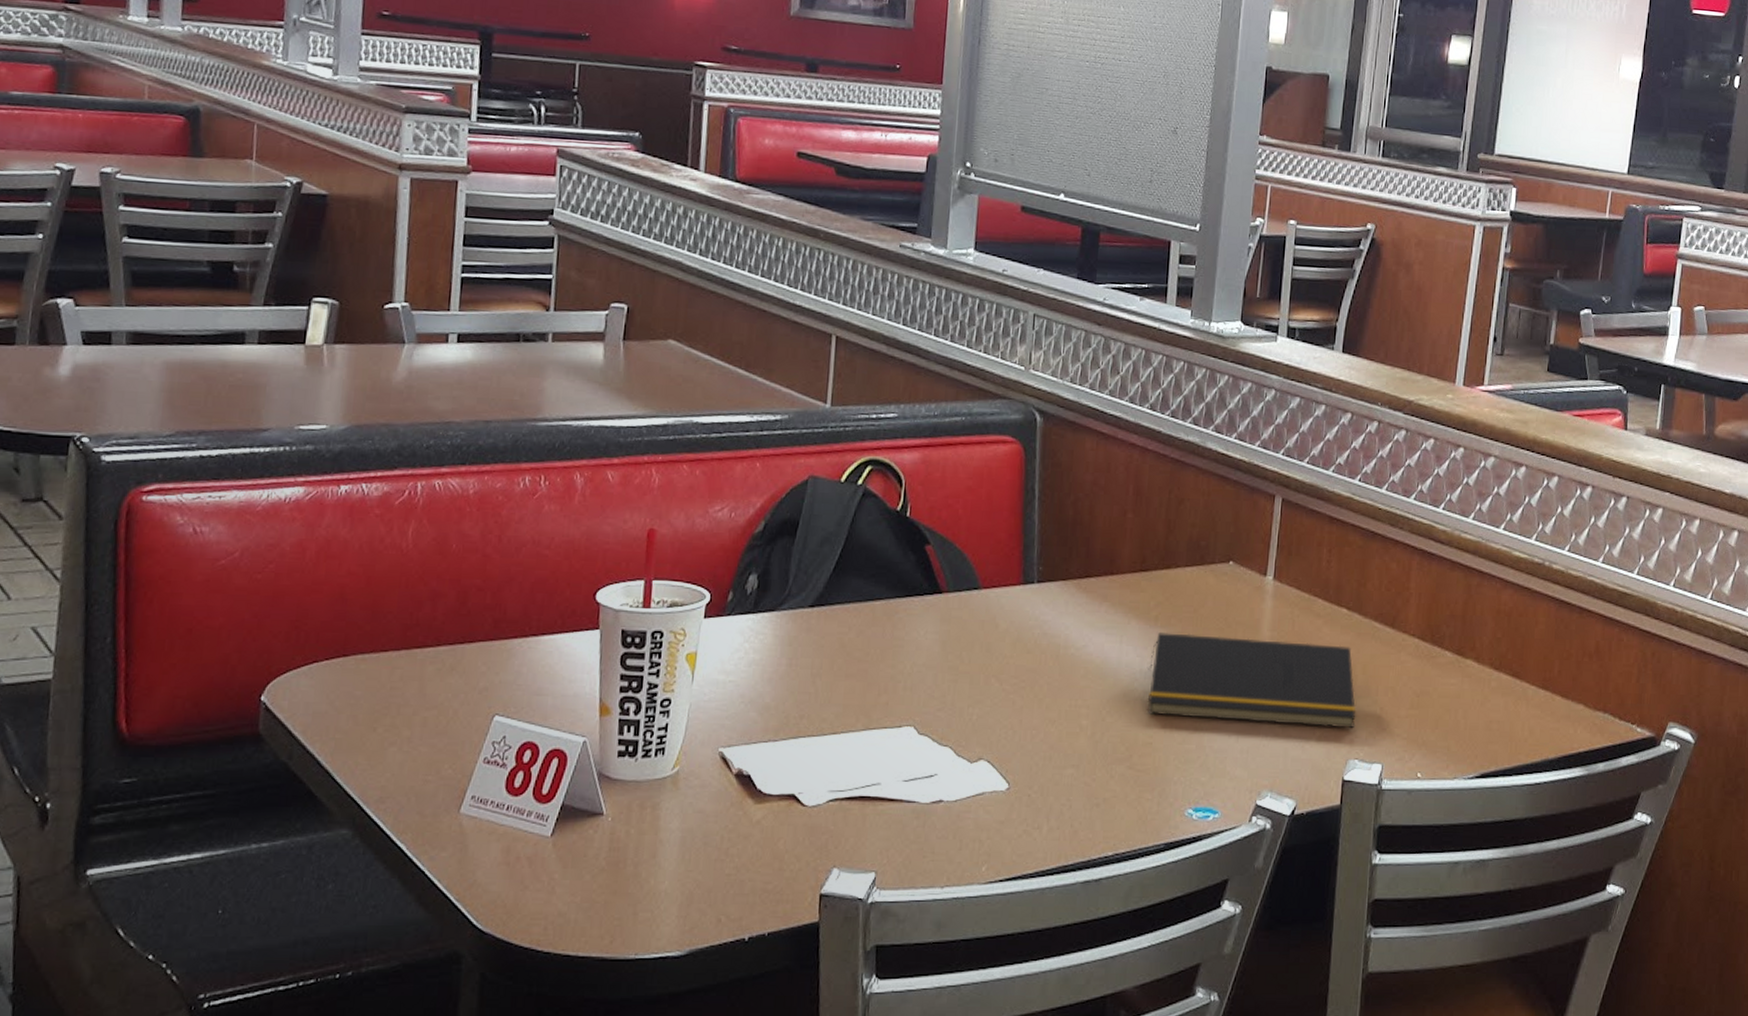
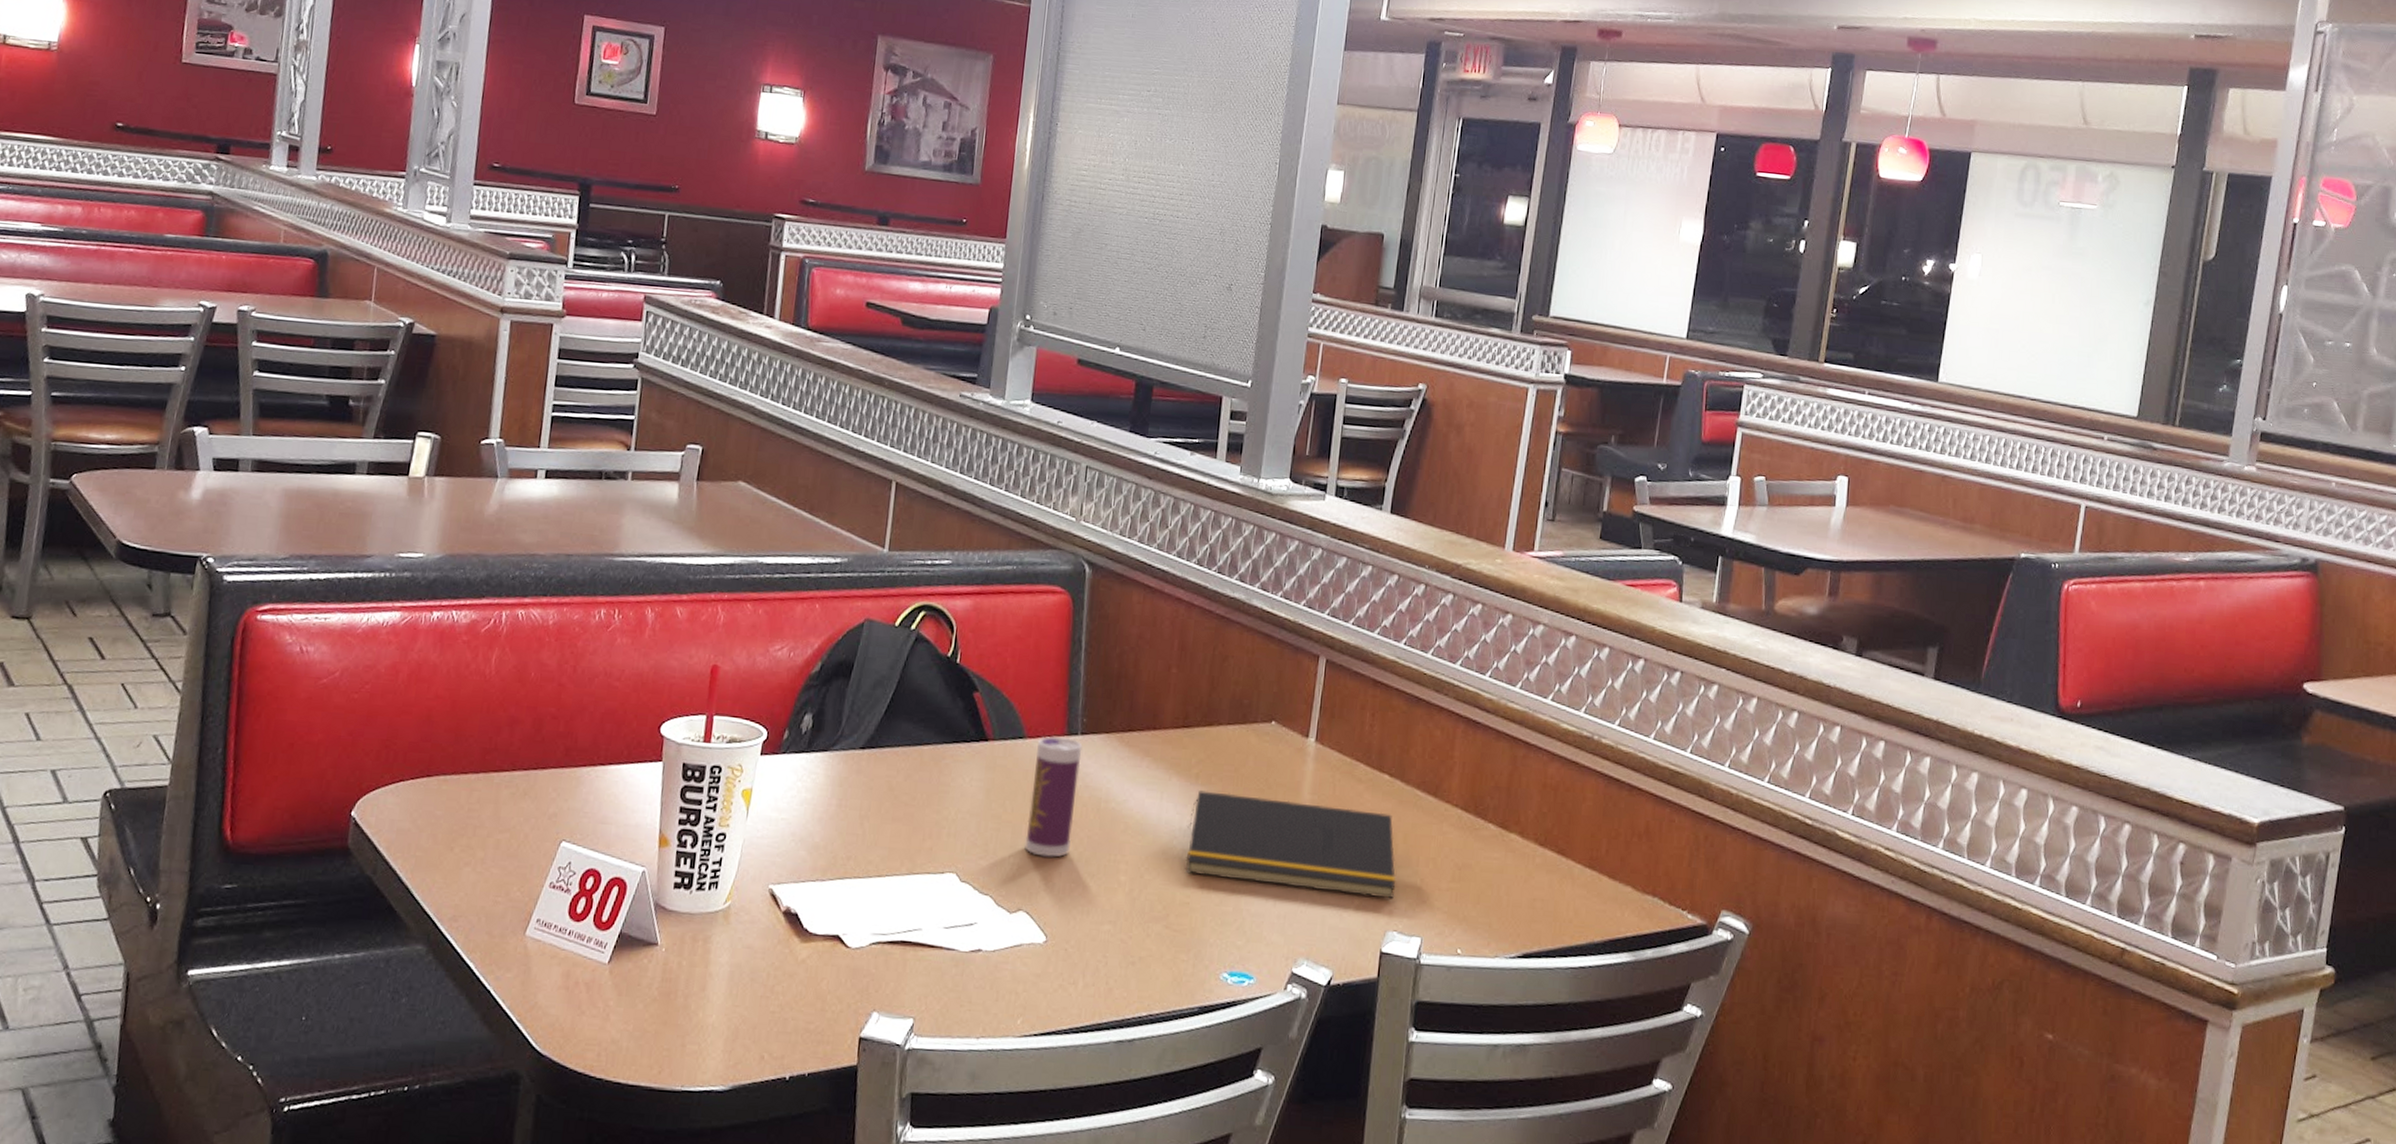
beverage can: none [983,585,1039,706] -> present [1025,736,1083,858]

